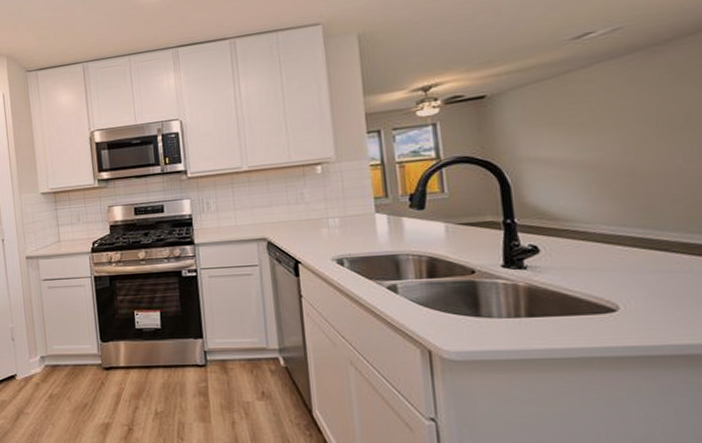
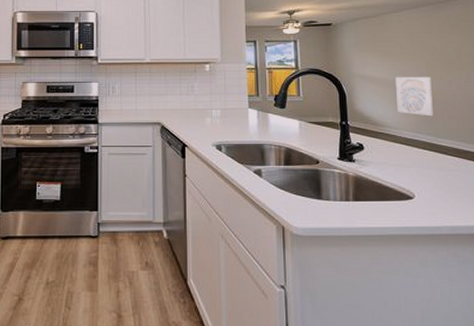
wall art: none [585,150,647,203] -> present [395,77,434,117]

